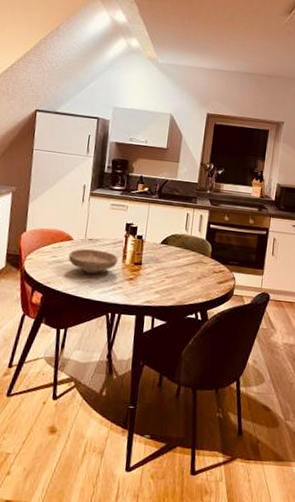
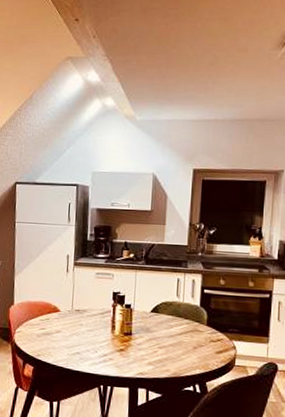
bowl: present [68,248,118,274] -> none [56,319,107,346]

